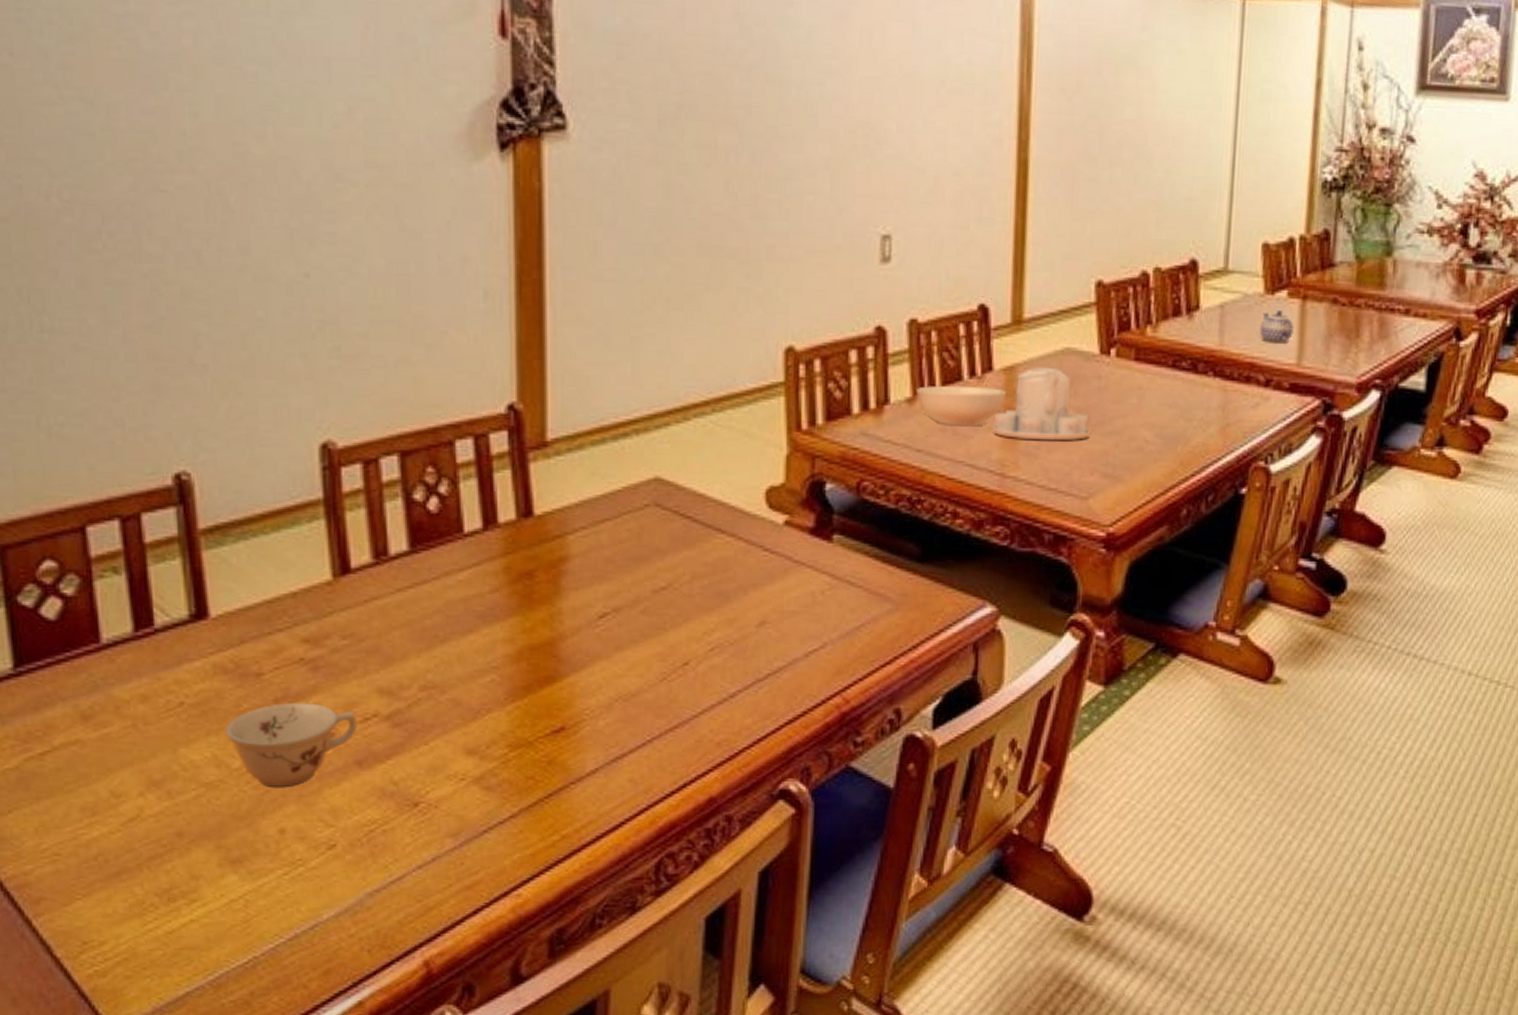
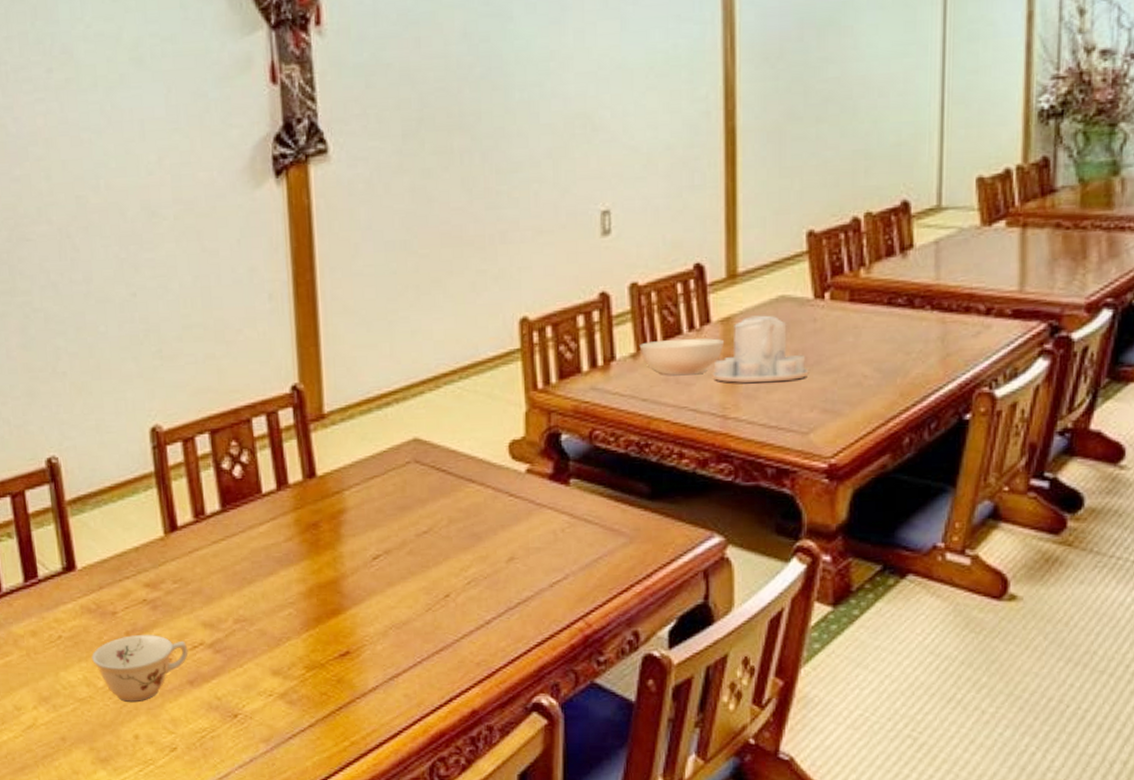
teapot: present [1260,310,1294,345] -> none [978,240,1014,274]

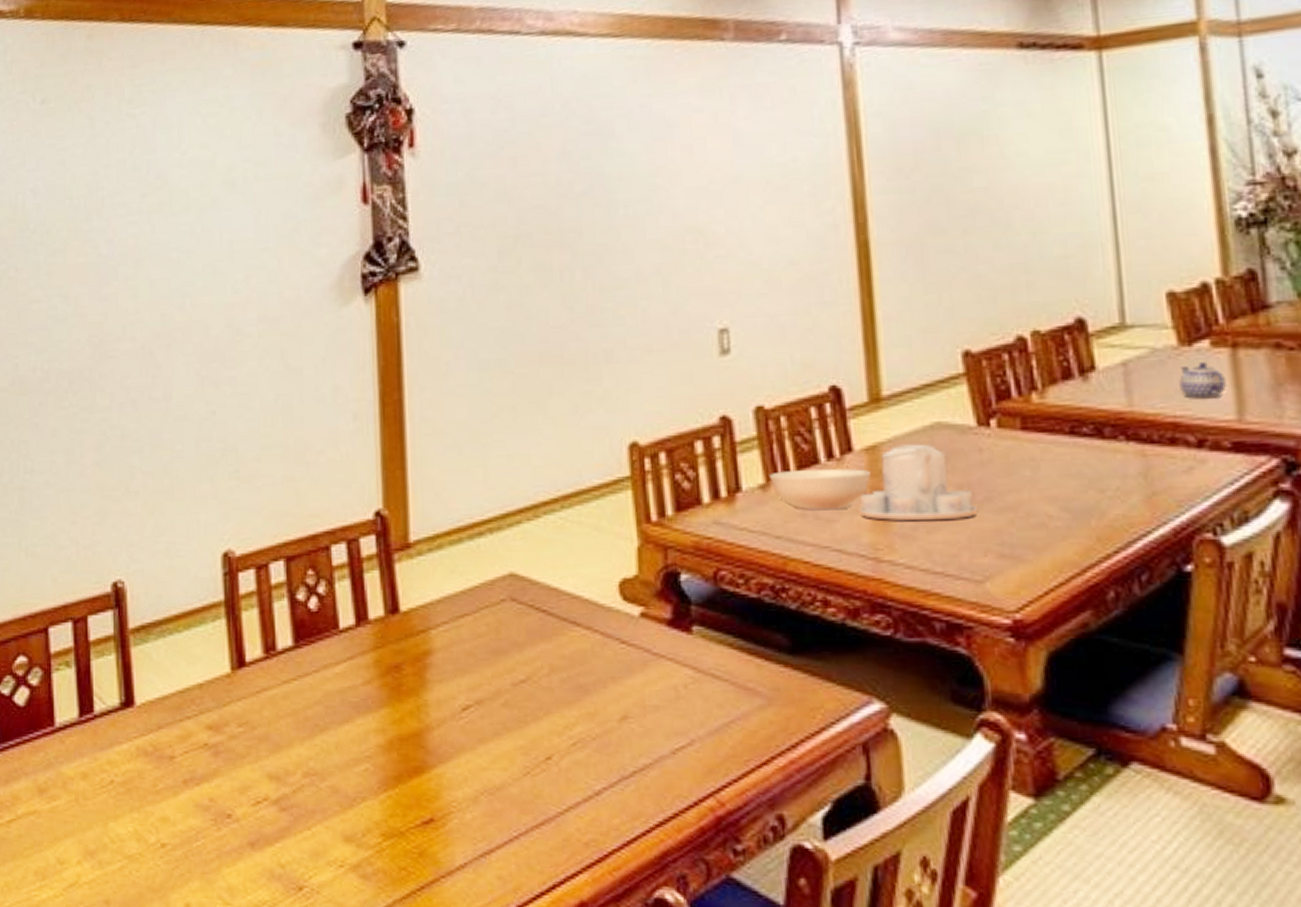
teacup: present [92,635,189,703] -> none [145,784,251,865]
teapot: none [978,240,1014,274] -> present [1179,362,1226,401]

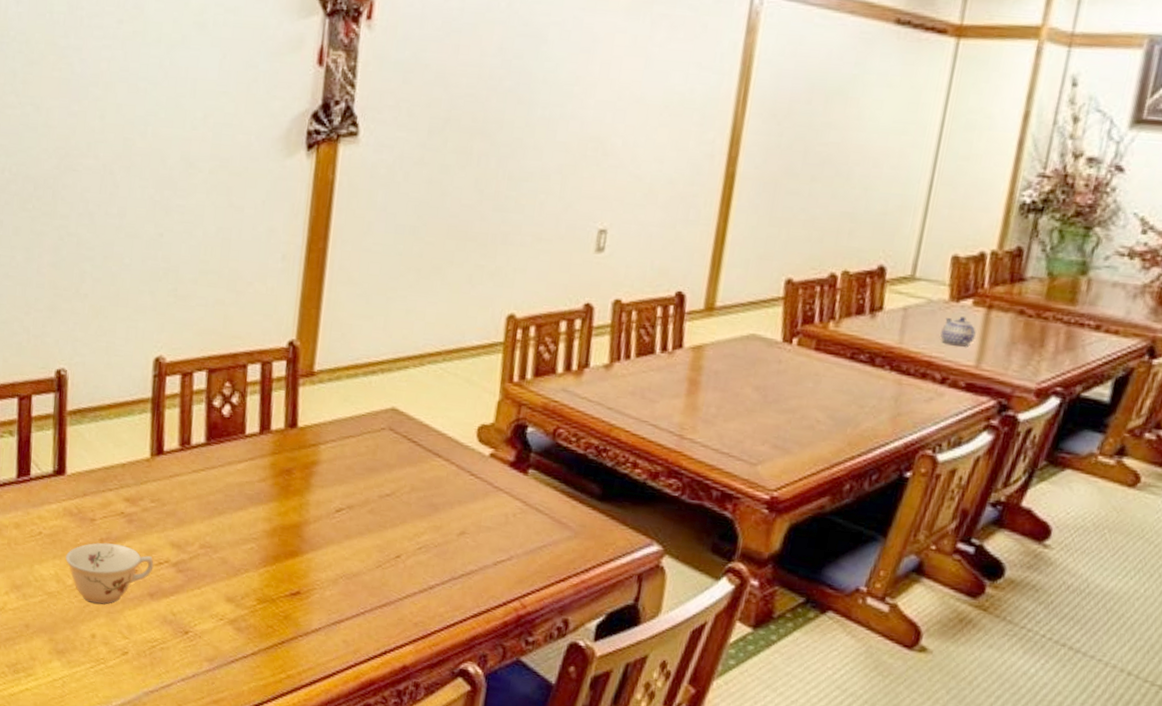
teacup: none [145,784,251,865] -> present [65,542,154,605]
bowl: present [769,469,870,511] -> none [613,355,692,394]
tea set: present [858,444,979,522] -> none [676,348,767,414]

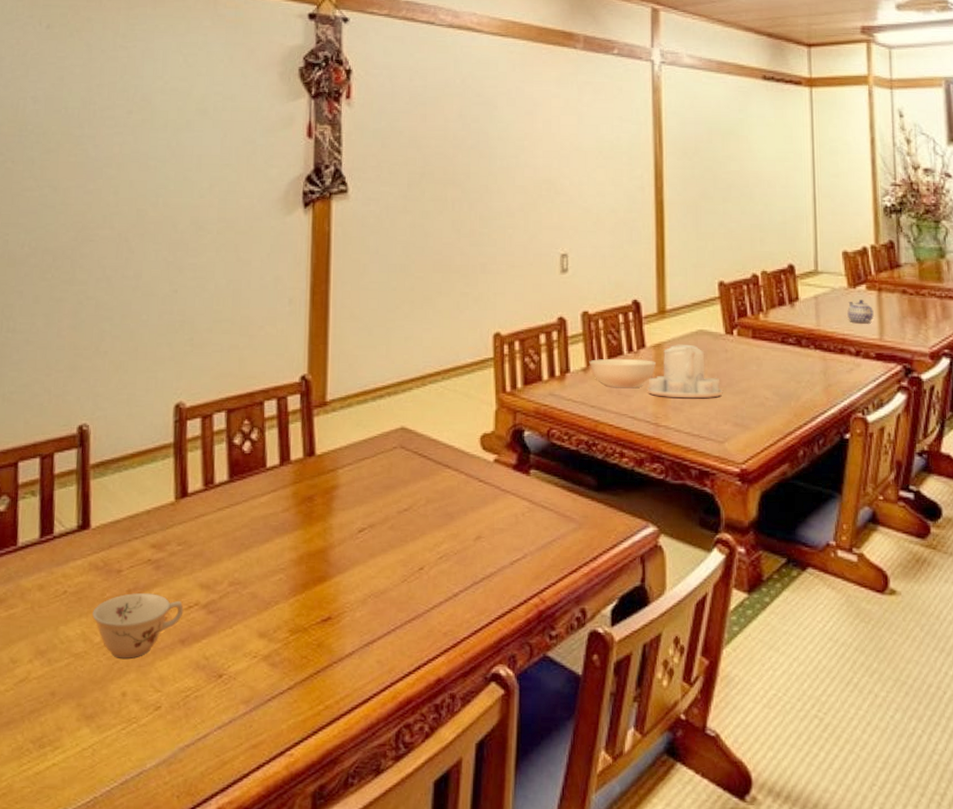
bowl: none [613,355,692,394] -> present [589,359,656,389]
tea set: none [676,348,767,414] -> present [647,344,723,399]

